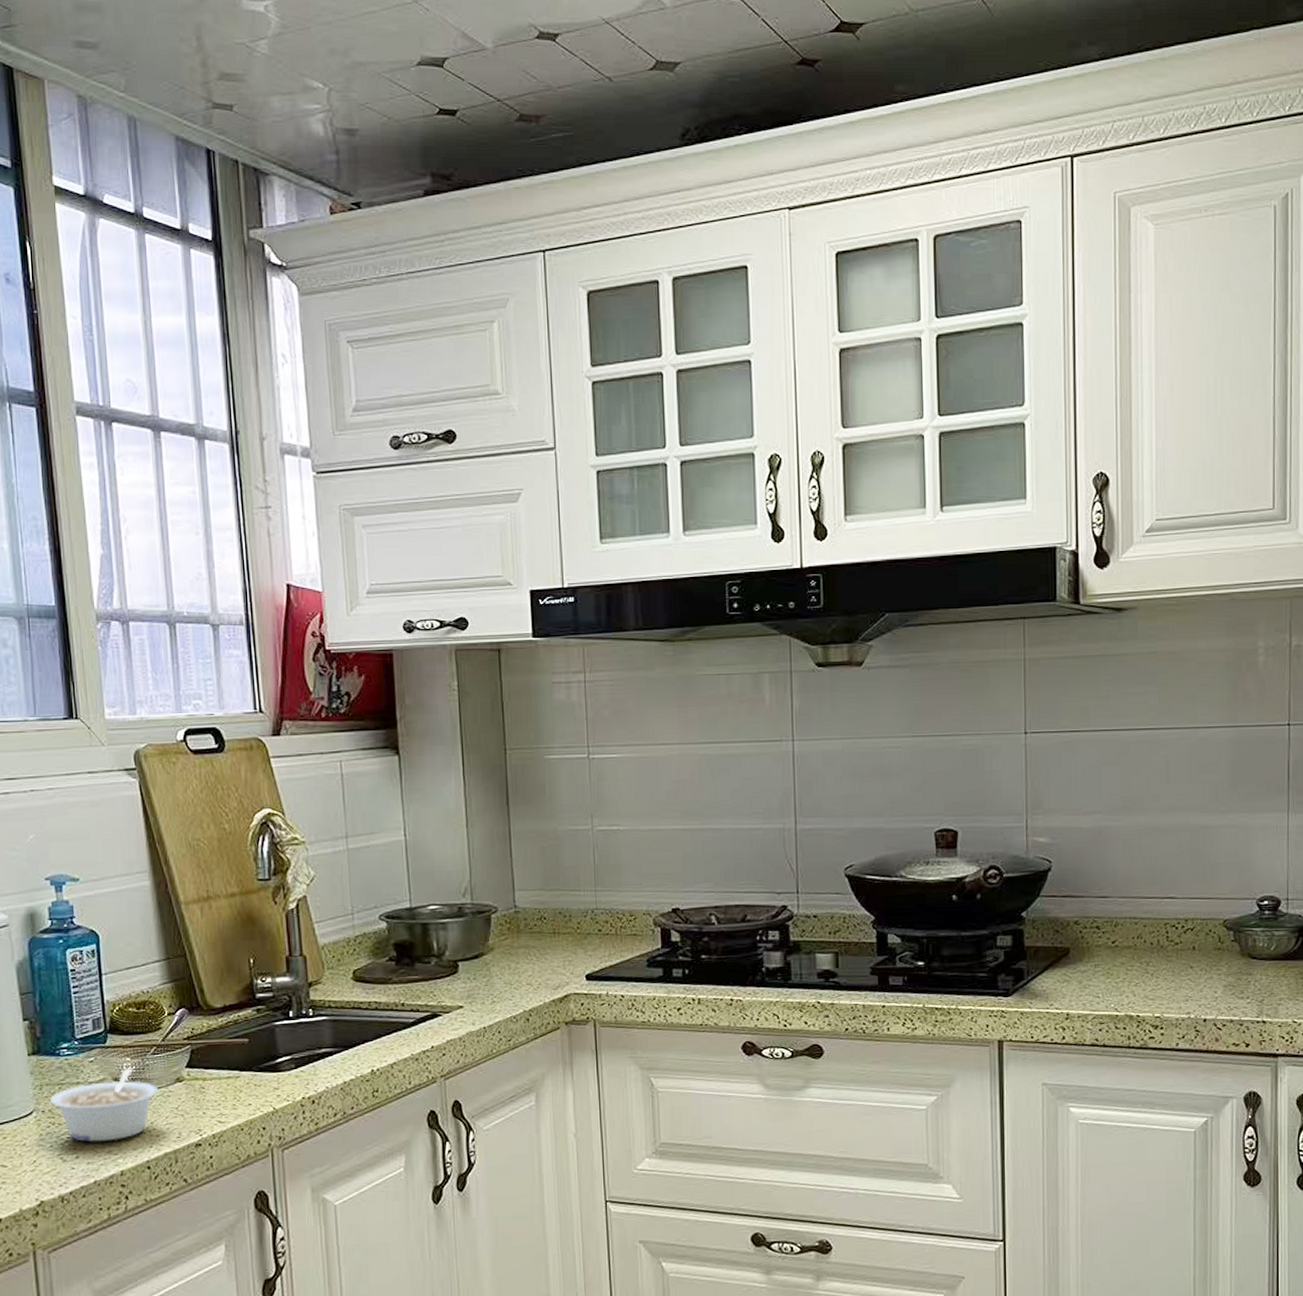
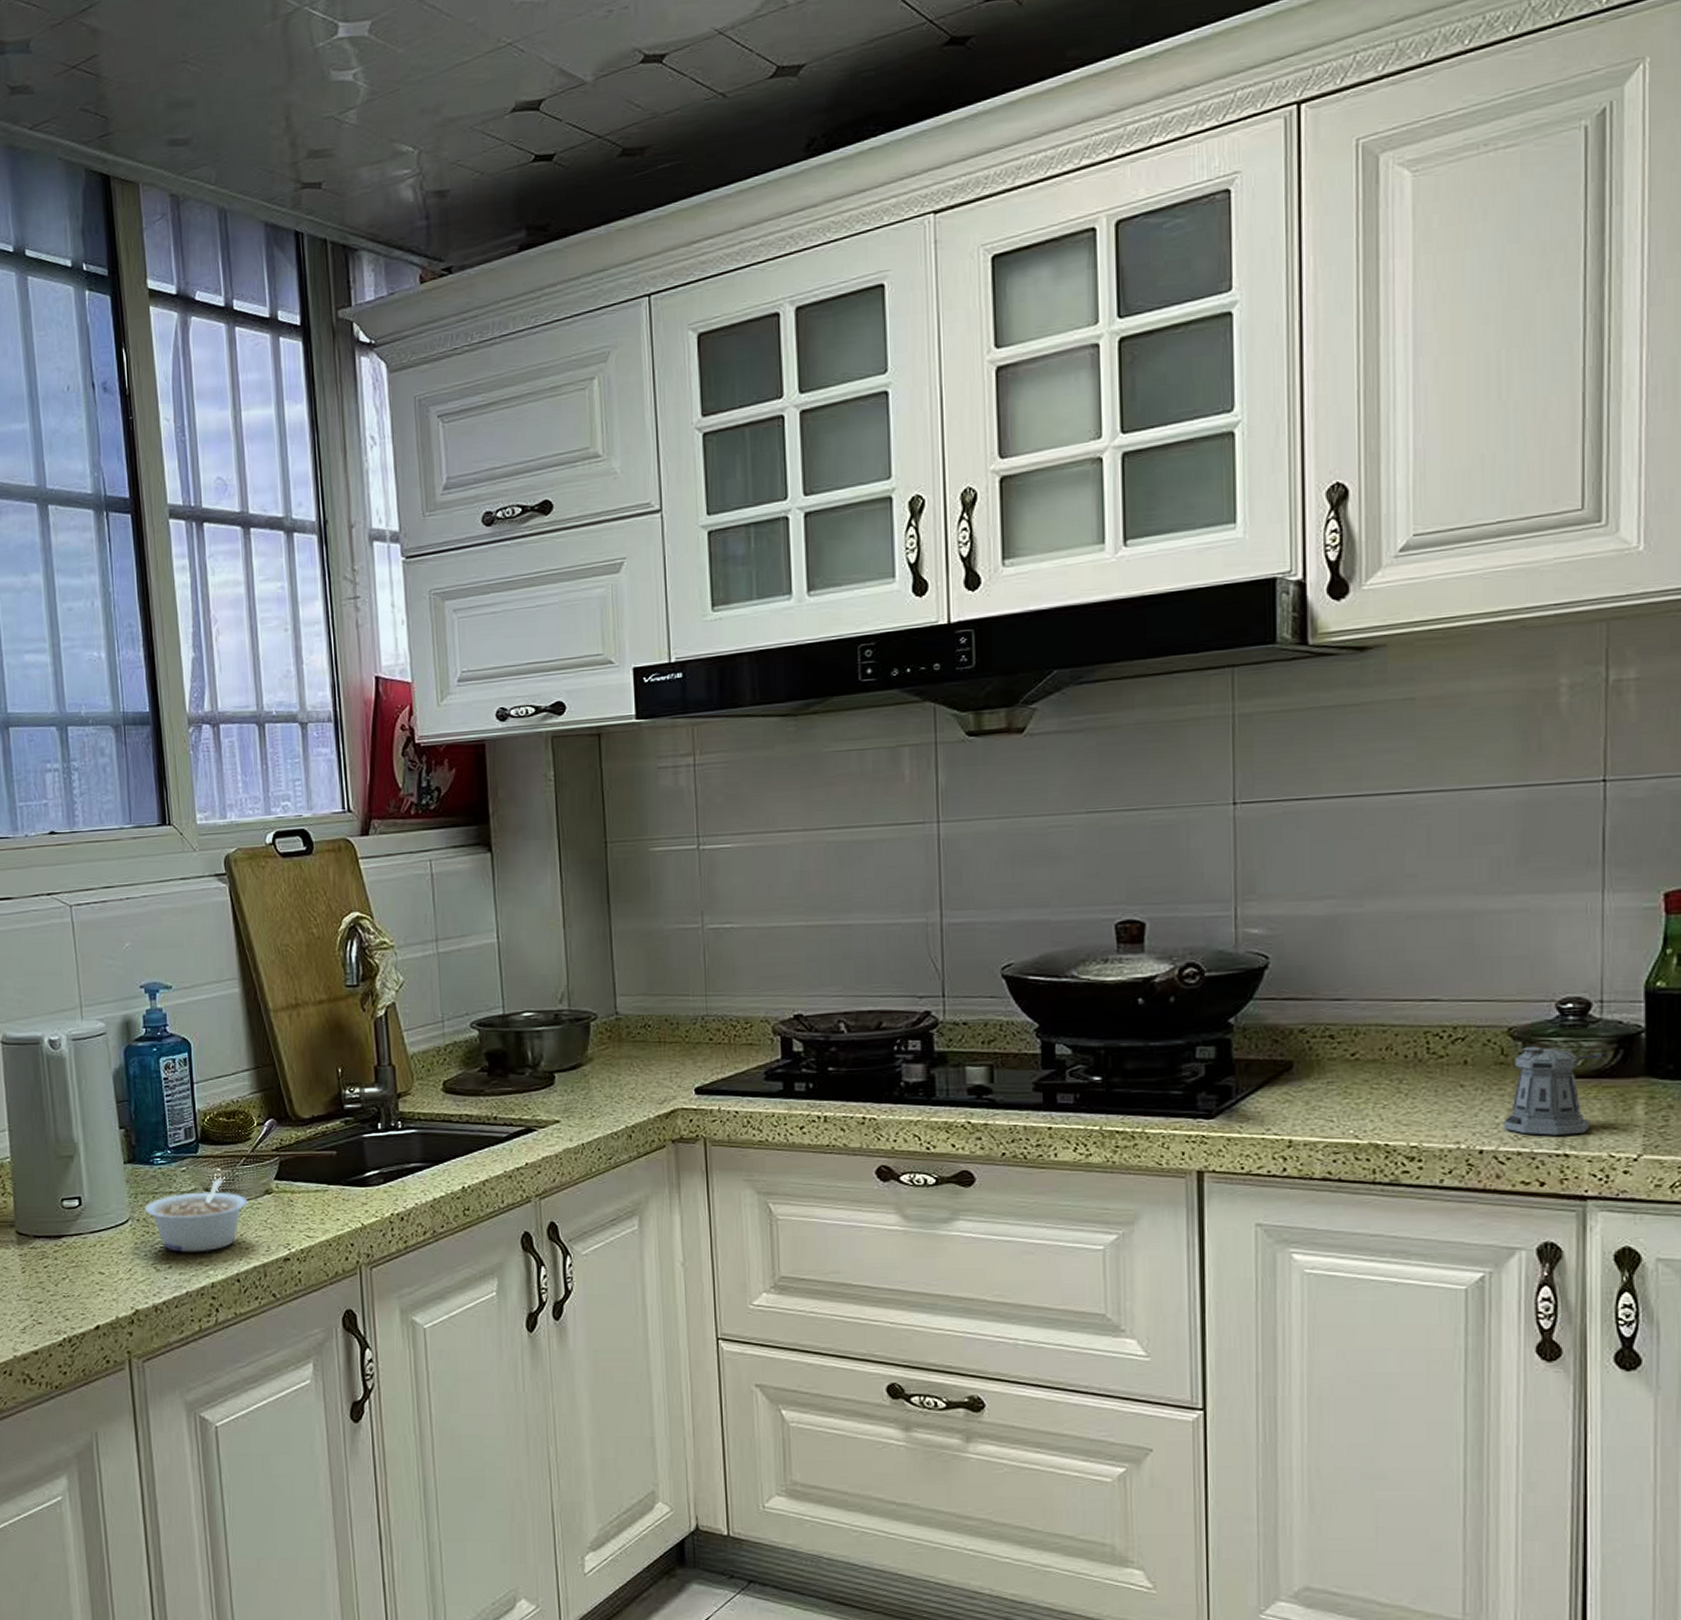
pepper shaker: none [1220,935,1291,1006] -> present [1503,1046,1607,1136]

